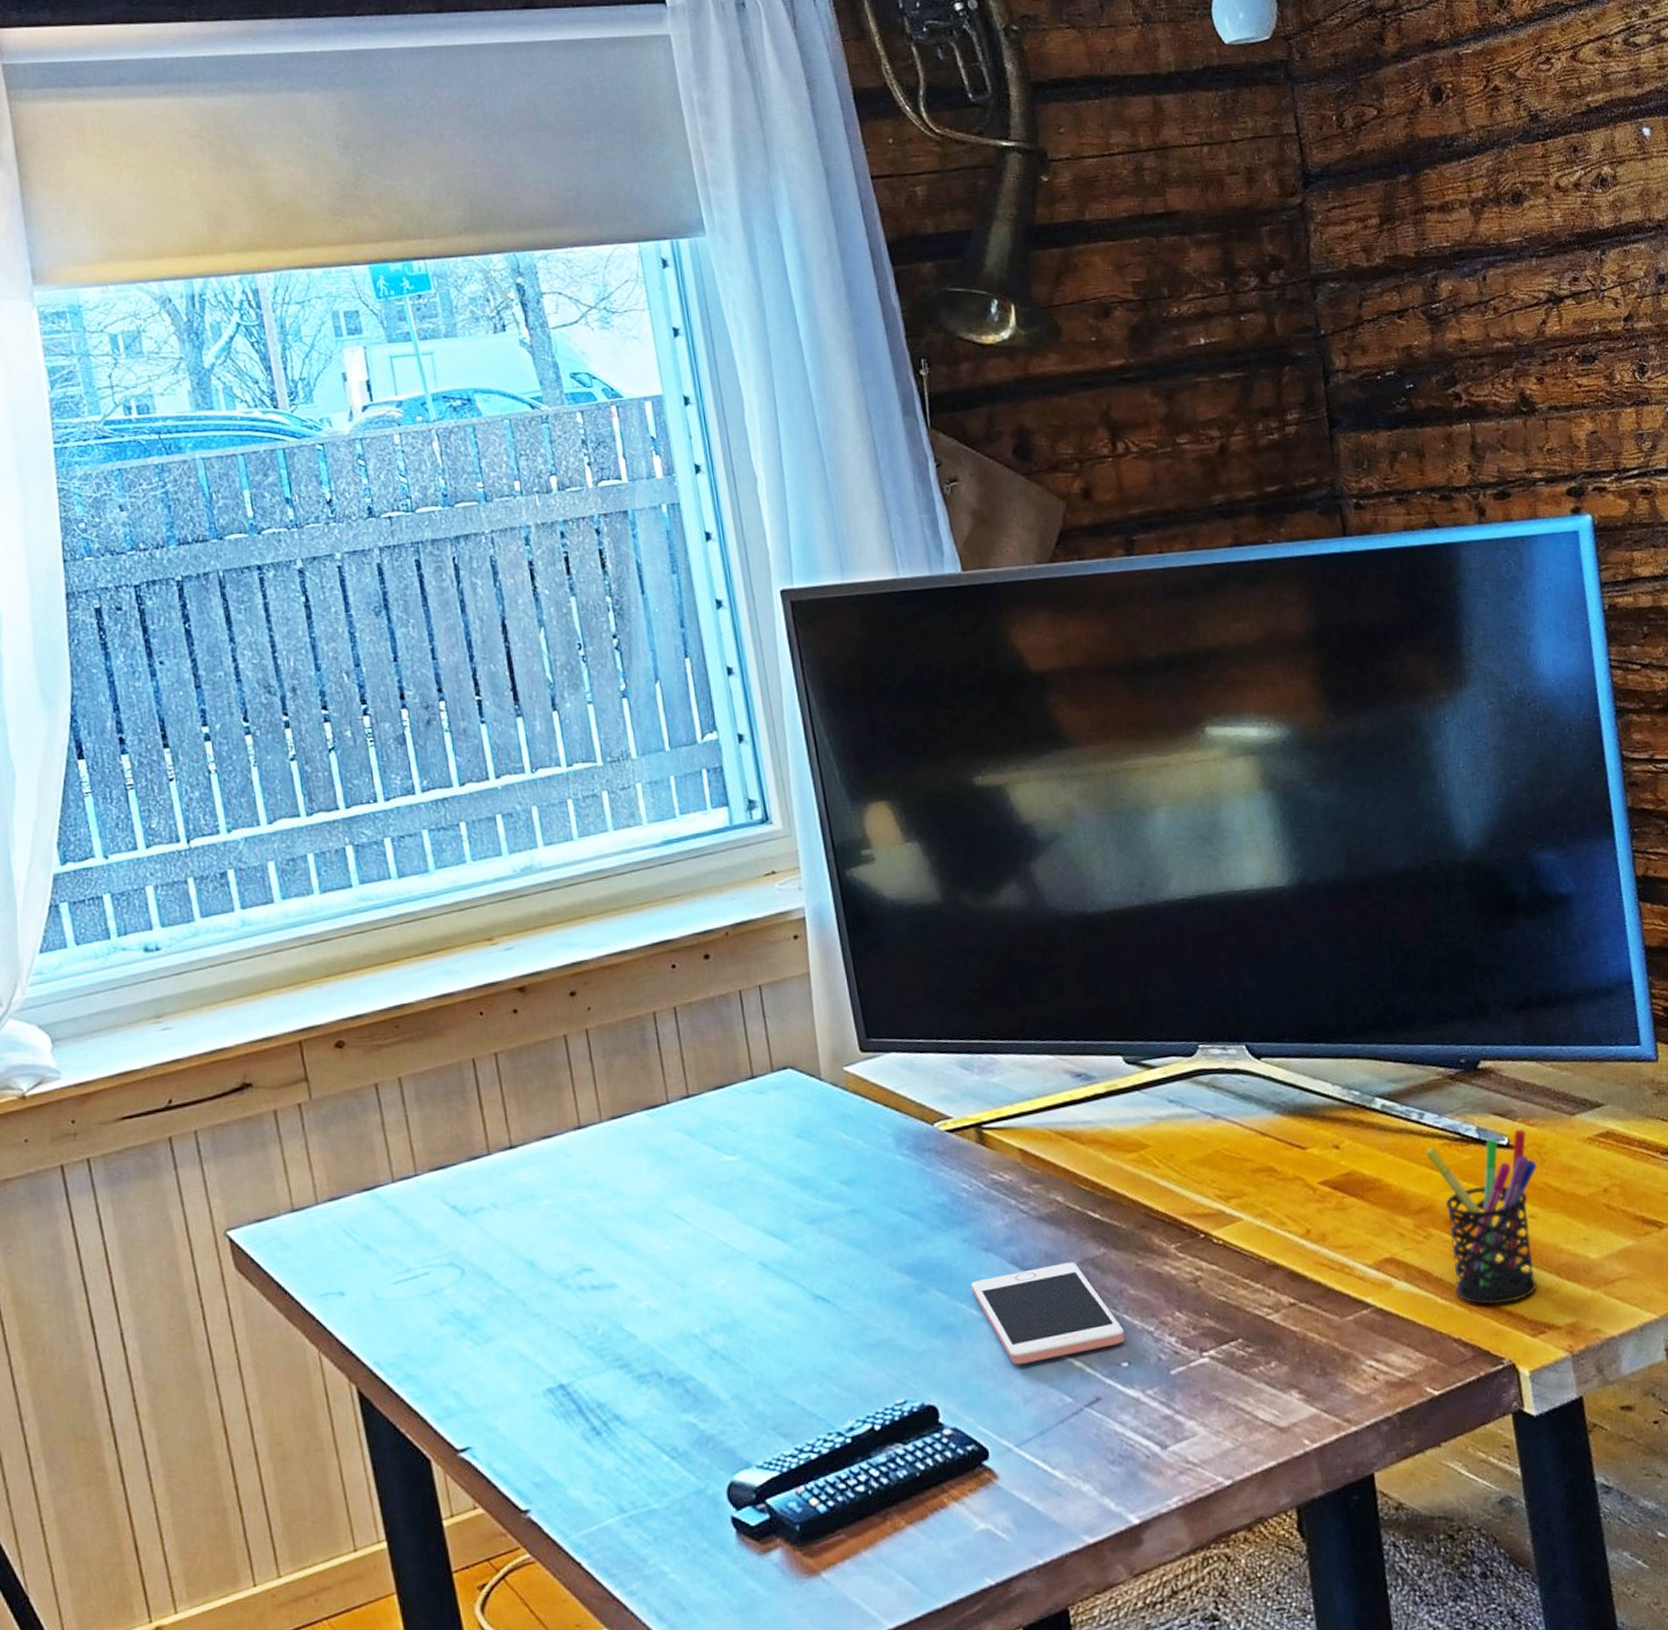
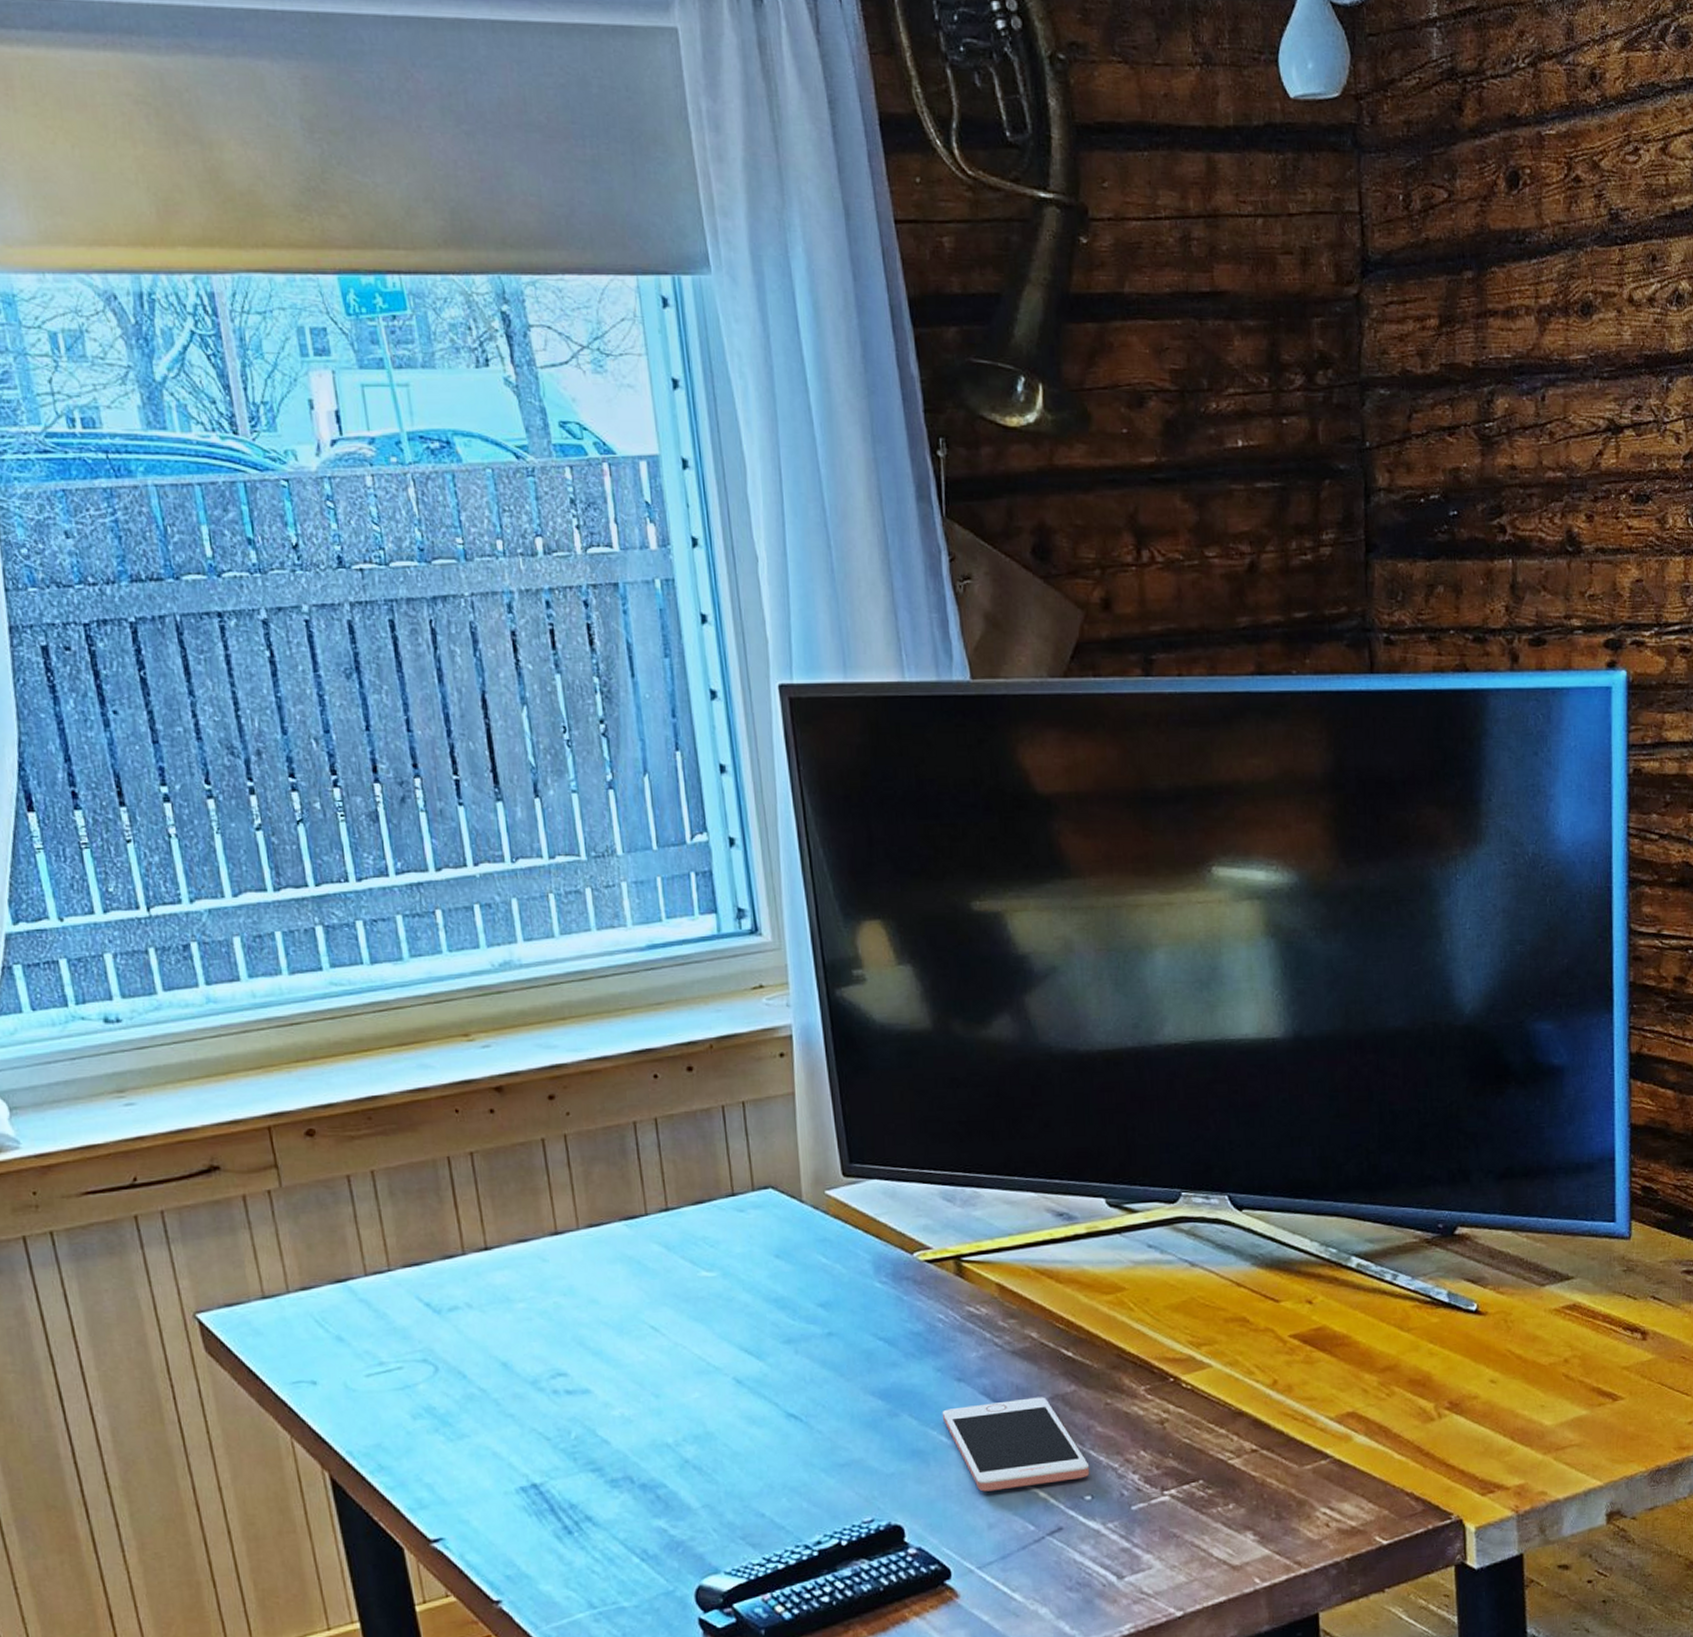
pen holder: present [1425,1129,1538,1305] -> none [1396,1296,1503,1463]

